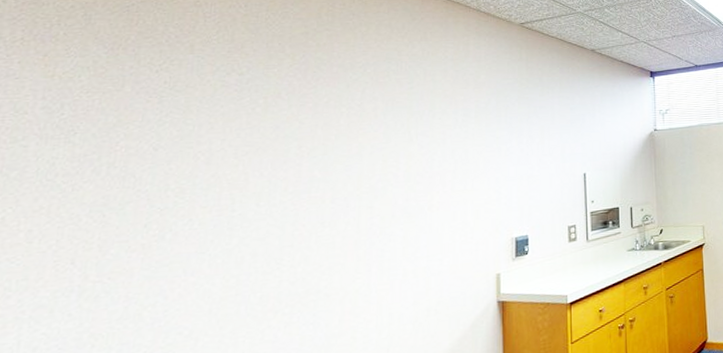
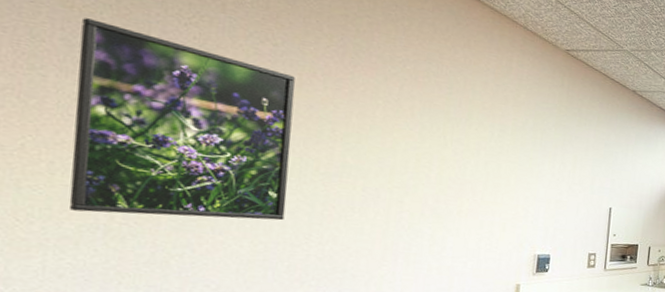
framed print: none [44,83,261,277] -> present [68,18,295,221]

